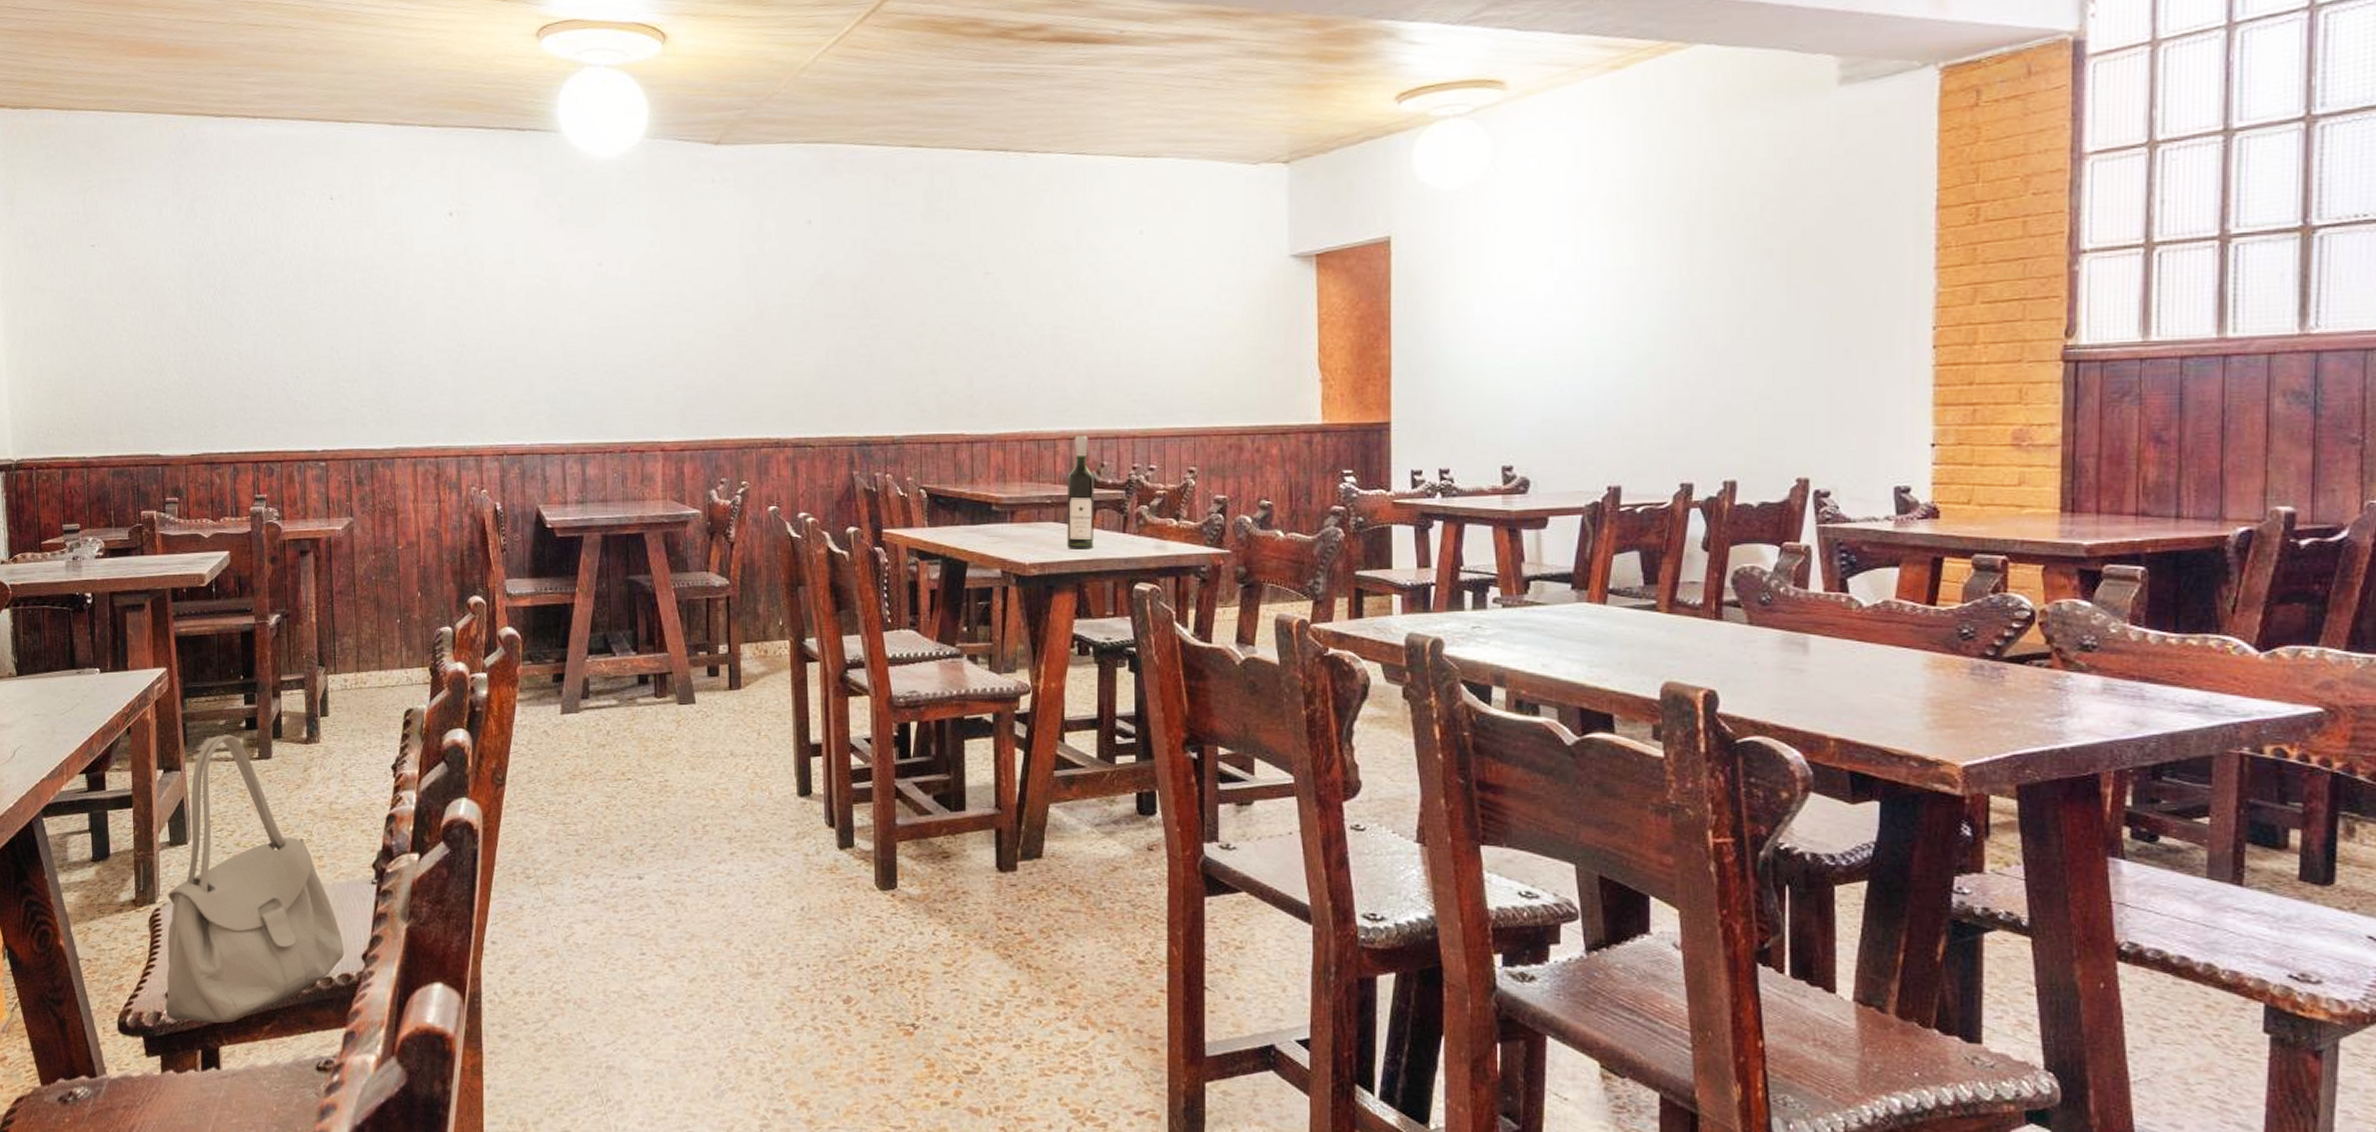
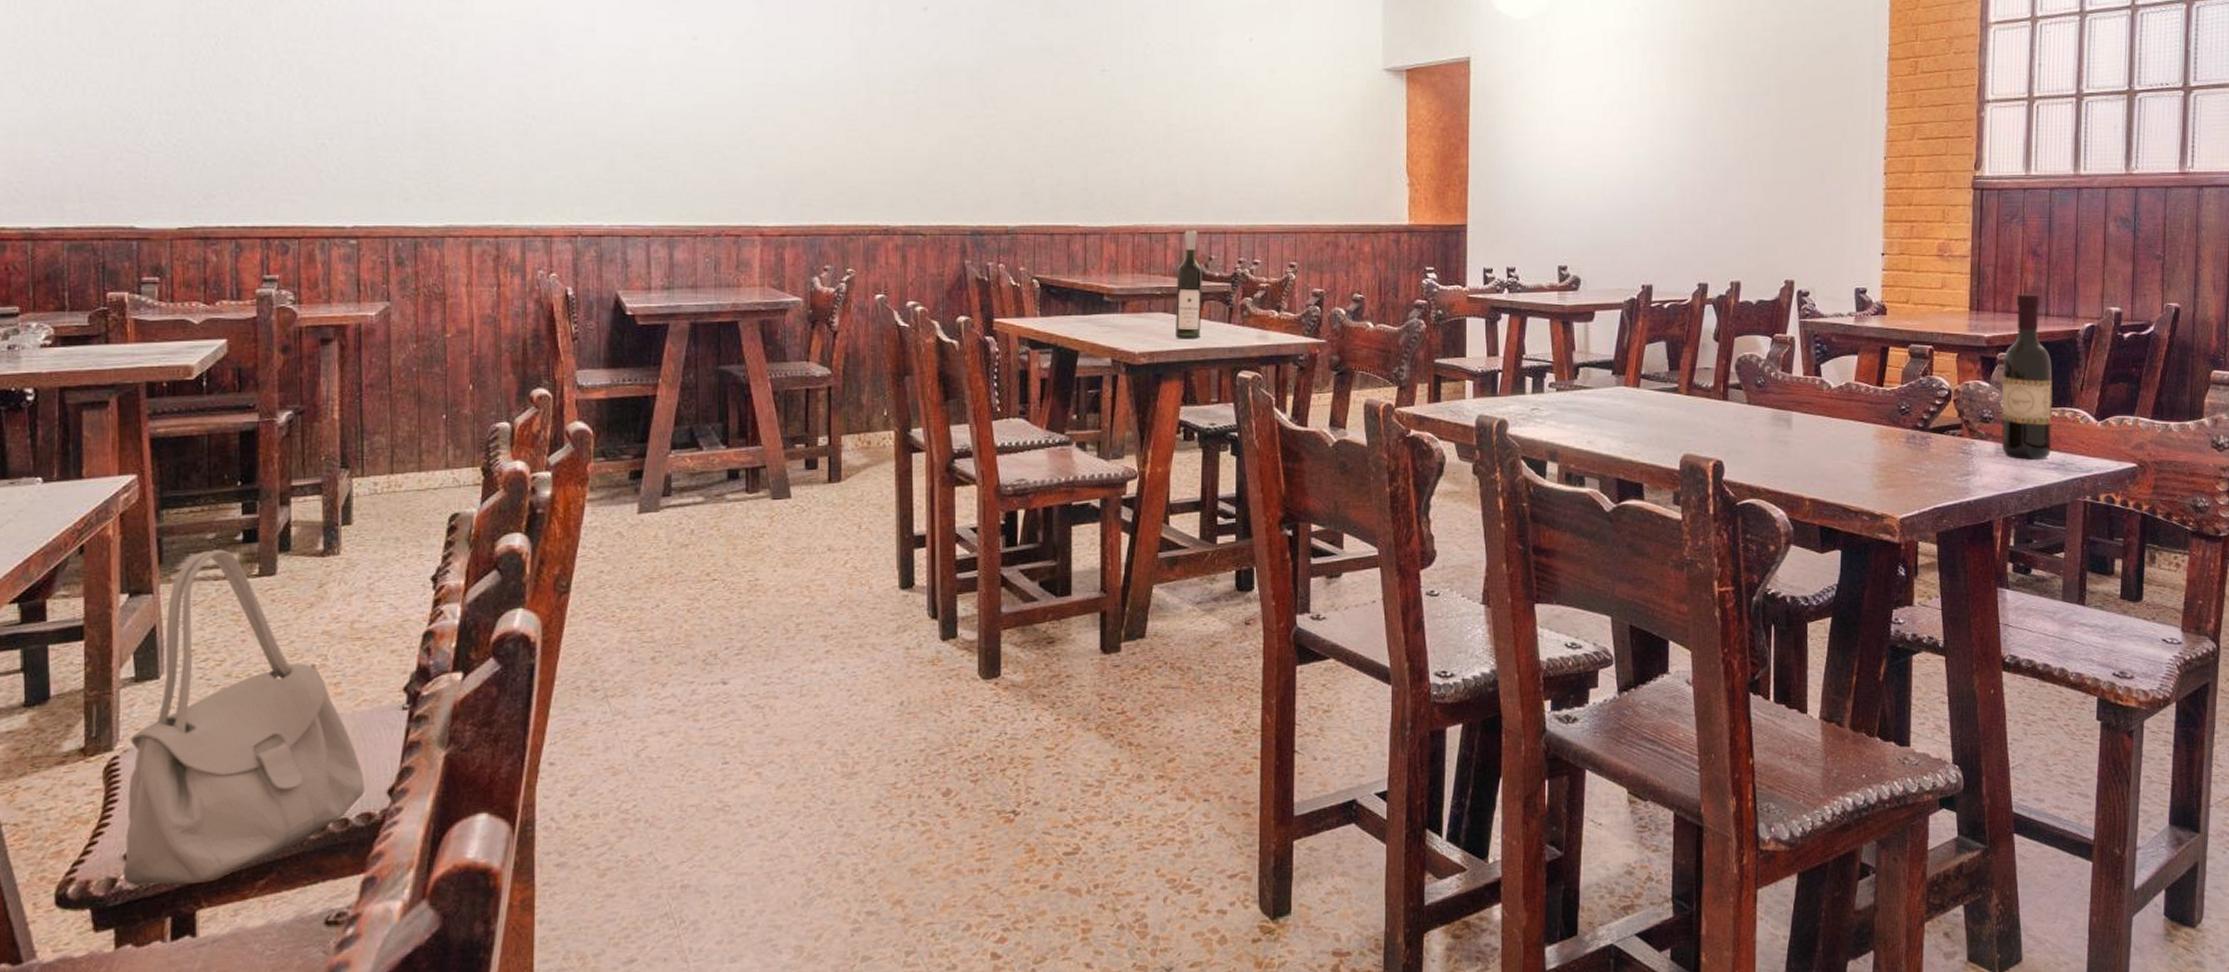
wine bottle: none [2110,491,2188,699] -> present [2001,294,2053,460]

